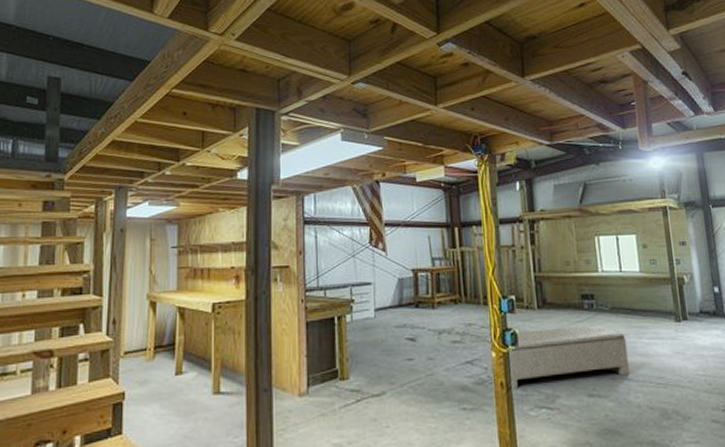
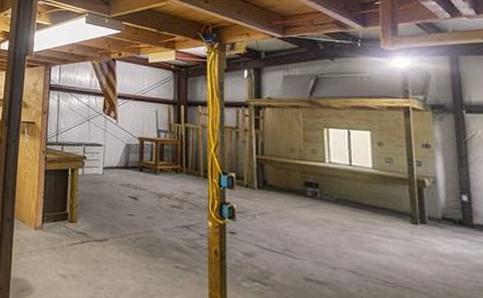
bench: present [485,325,630,391] -> none [203,205,354,268]

